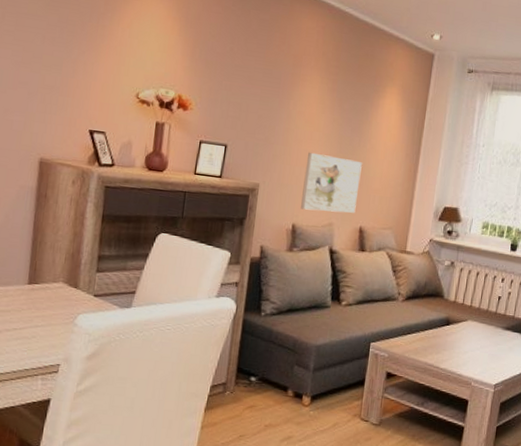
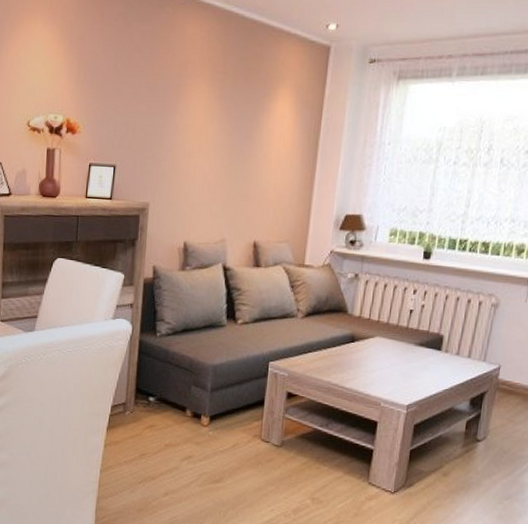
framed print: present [301,152,362,213] -> none [192,166,254,228]

